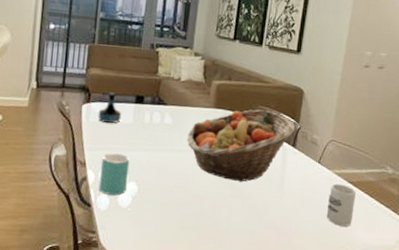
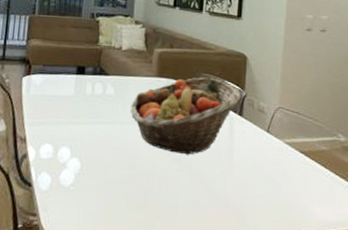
tequila bottle: present [97,92,122,123] -> none [38,64,63,96]
mug: present [98,153,130,195] -> none [39,127,72,173]
cup: present [326,184,357,226] -> none [279,154,309,201]

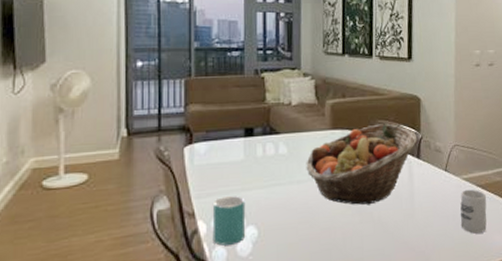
mug: none [39,127,72,173] -> present [212,196,246,246]
cup: none [279,154,309,201] -> present [460,189,487,234]

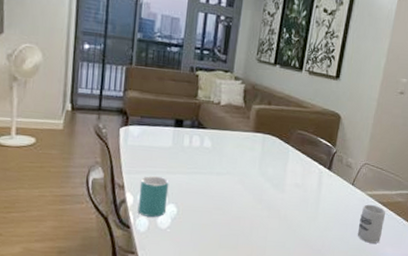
fruit basket: present [306,123,418,205] -> none [226,133,332,204]

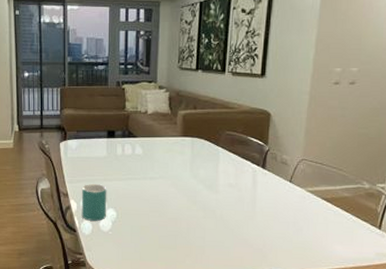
cup: present [357,204,386,243] -> none [300,201,331,241]

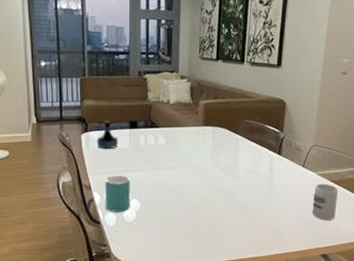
tequila bottle: none [74,130,96,157] -> present [96,121,119,149]
cup: none [300,201,331,241] -> present [312,183,339,220]

